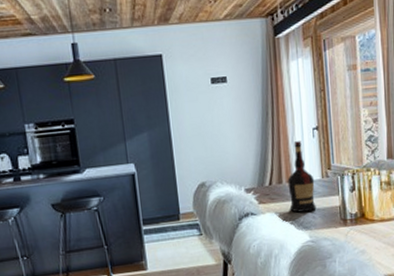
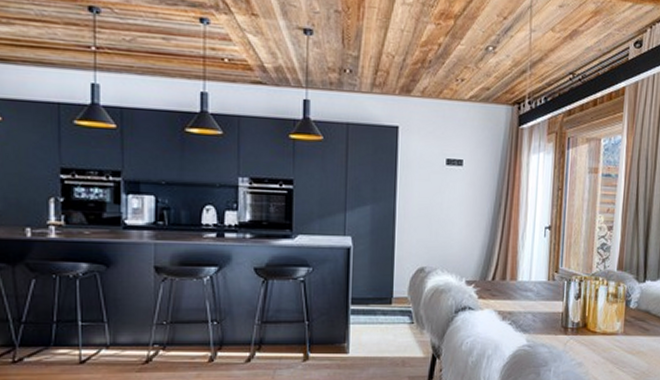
liquor: present [287,141,316,213] -> none [510,238,540,314]

